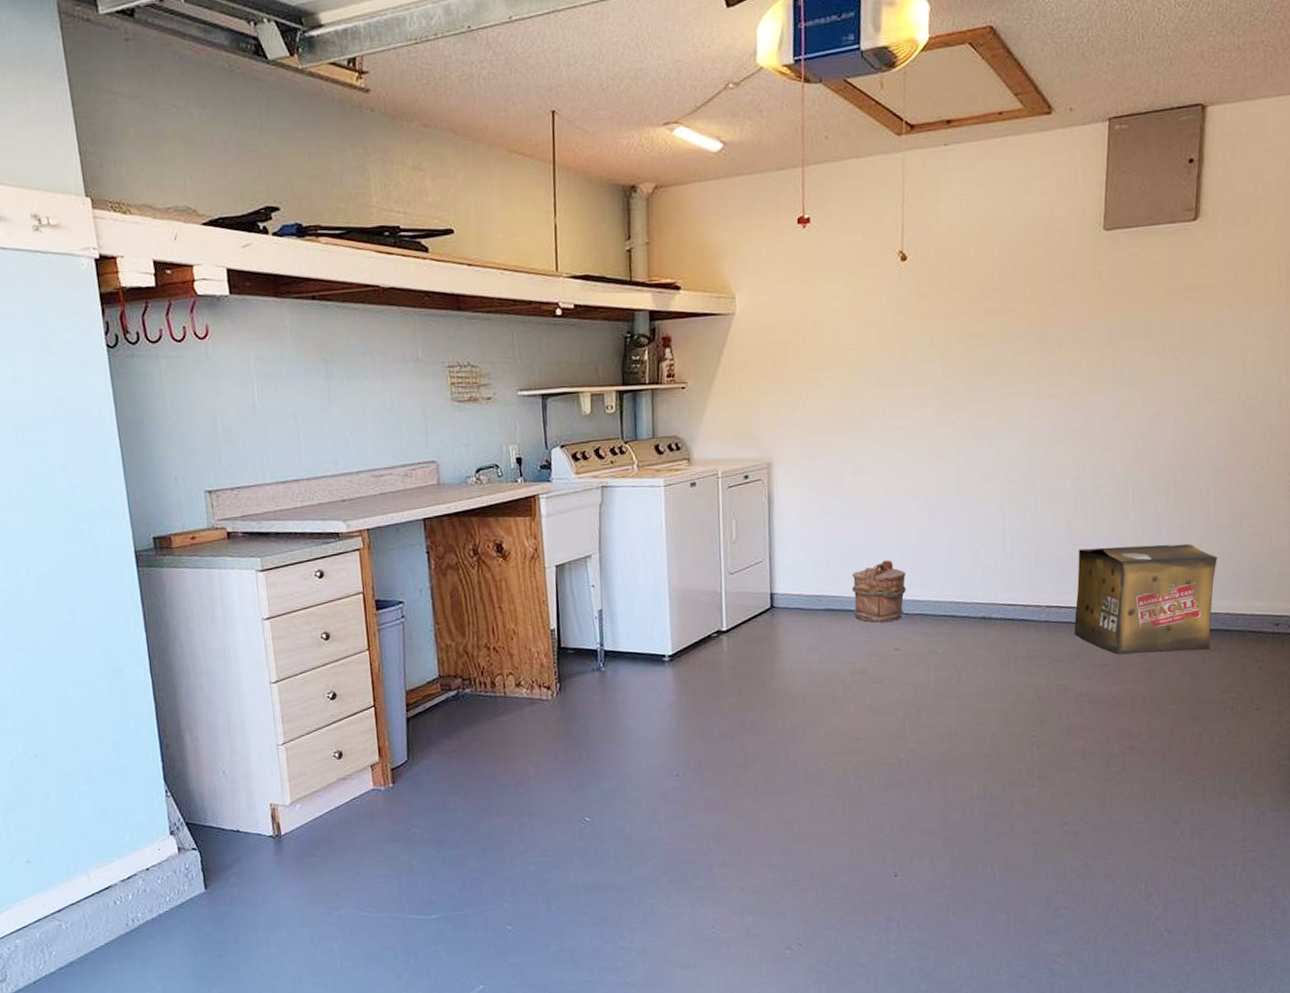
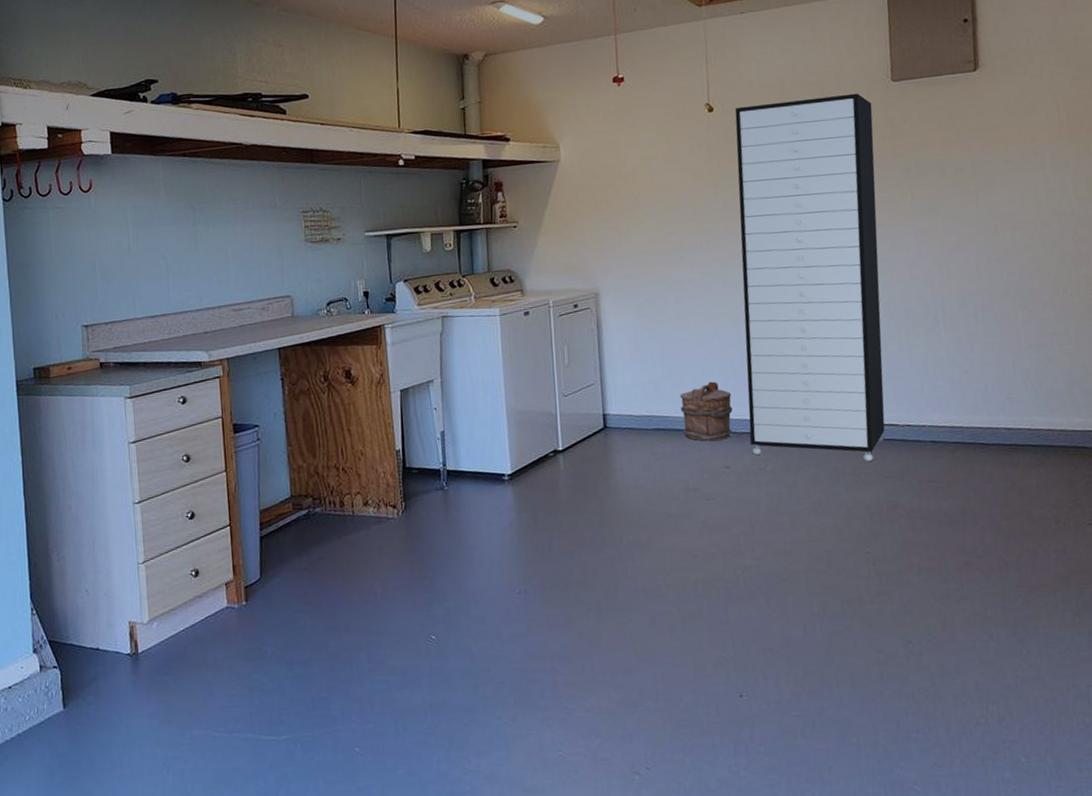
storage cabinet: none [922,243,1080,645] -> present [735,93,885,461]
cardboard box: present [1074,544,1217,654] -> none [896,363,1036,470]

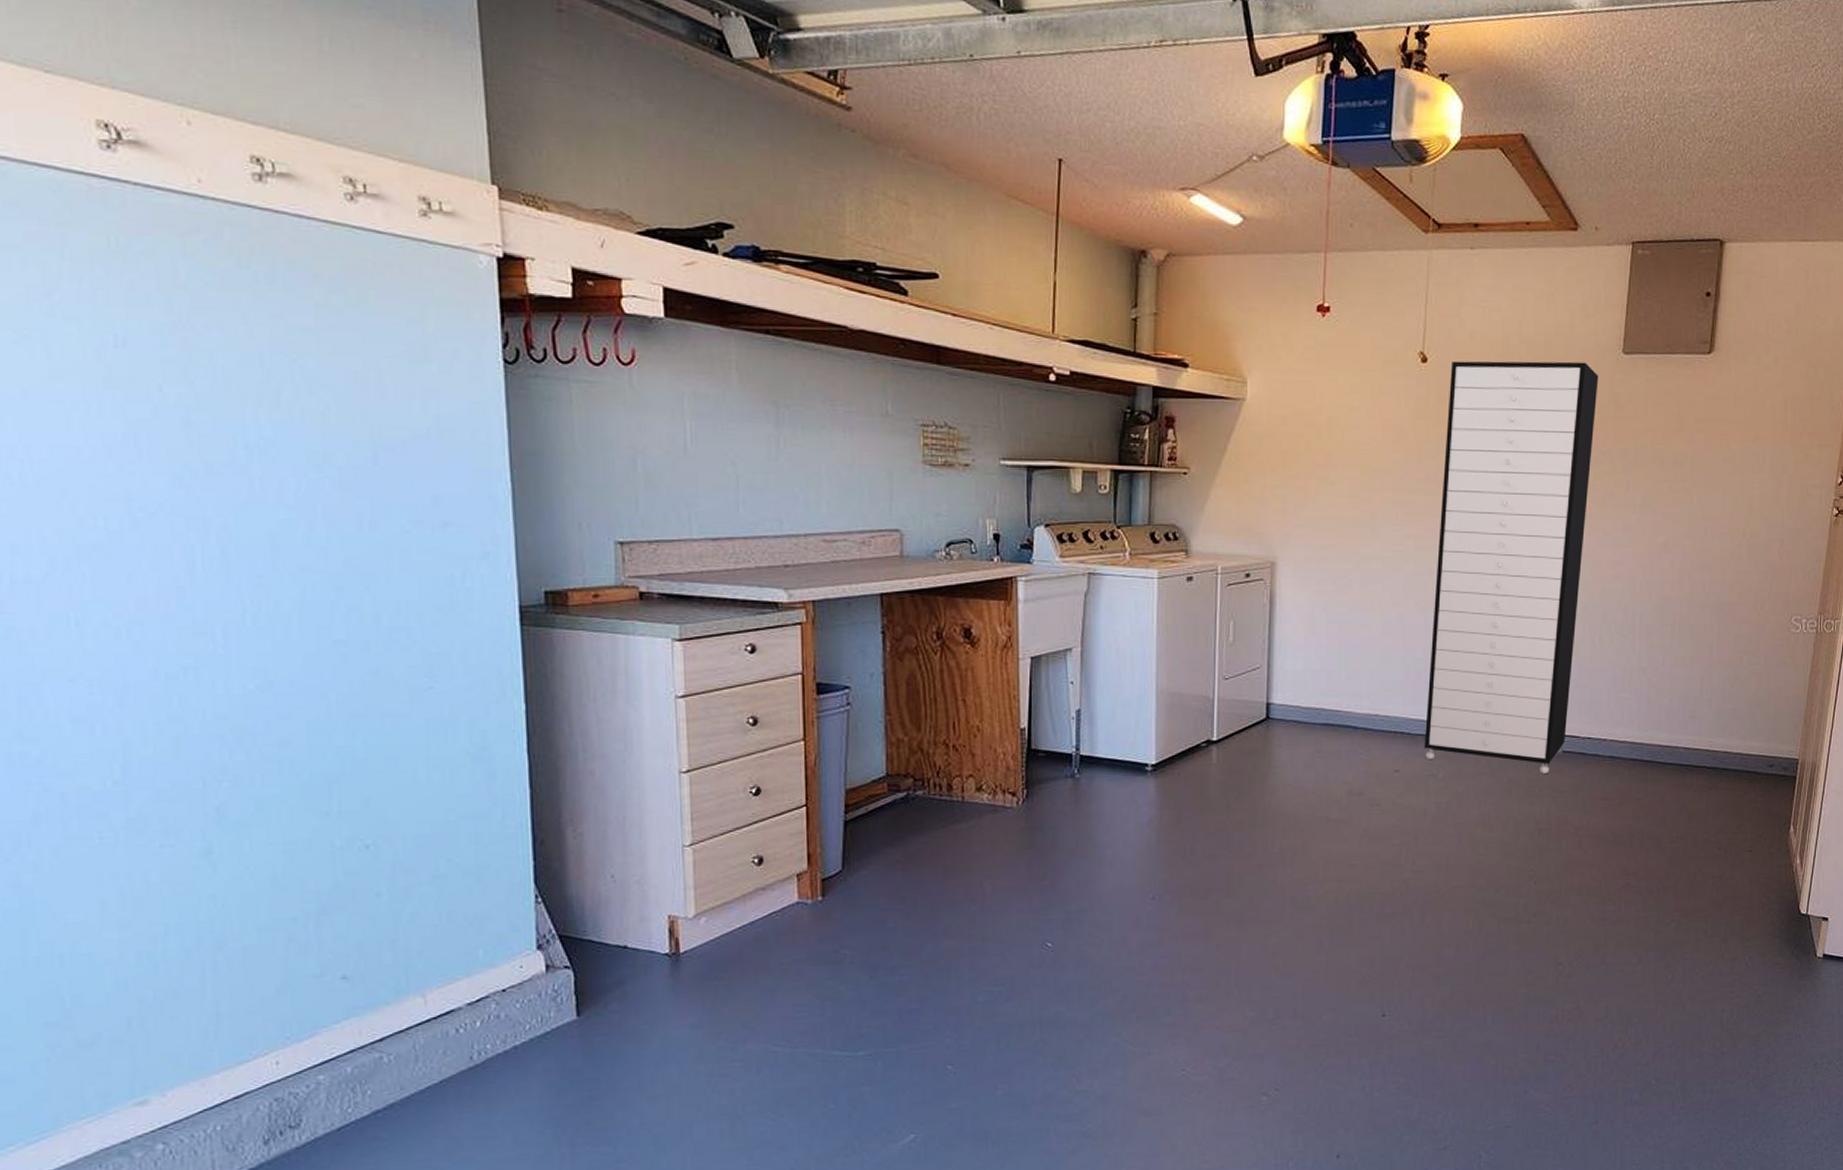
bucket: present [679,381,733,441] -> none [1352,675,1409,741]

